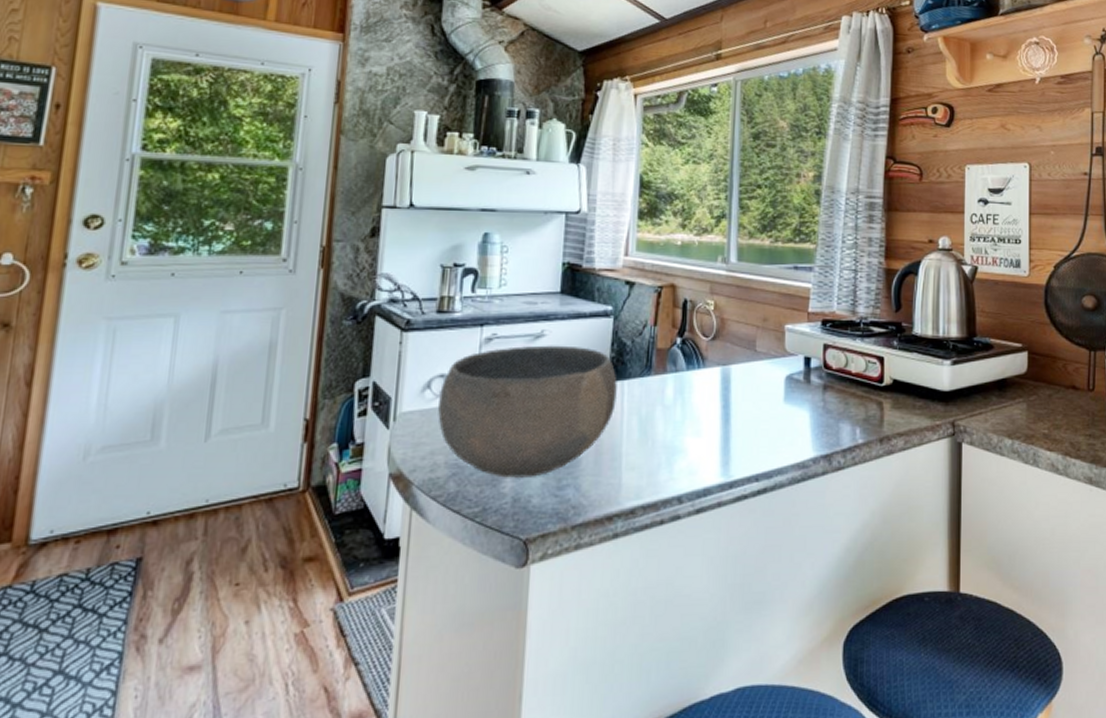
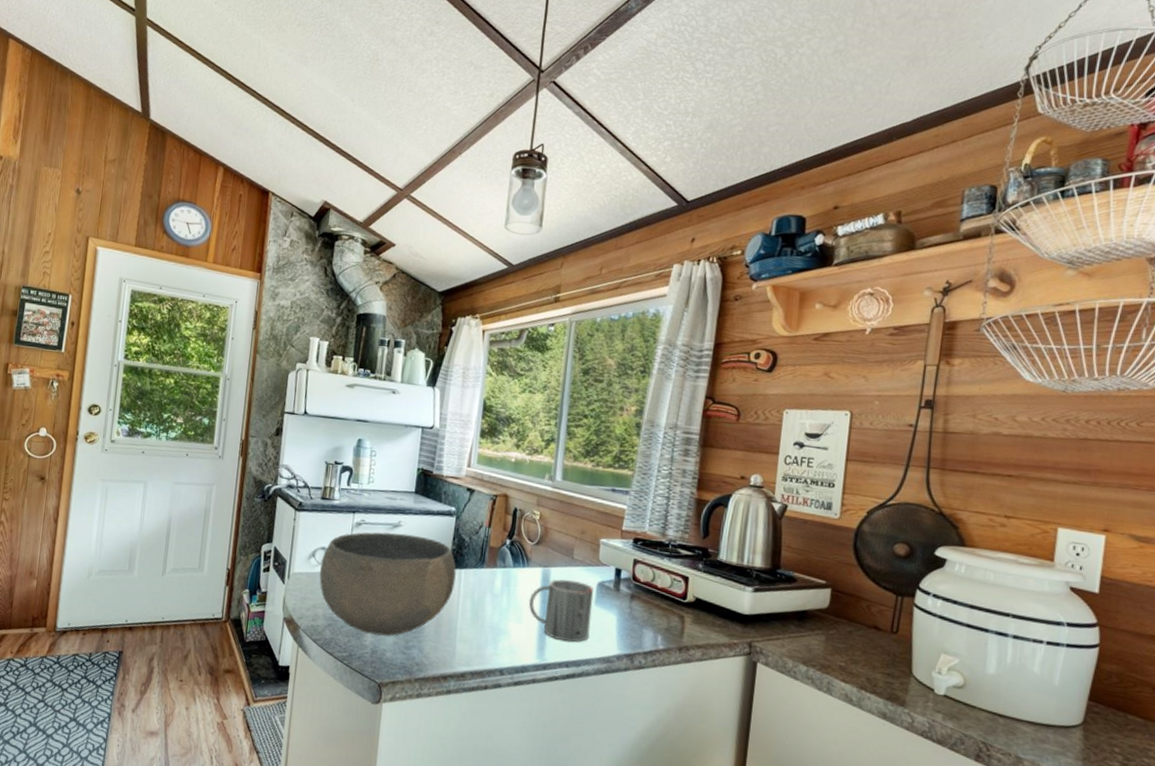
mug: none [707,378,782,451] -> present [529,579,594,642]

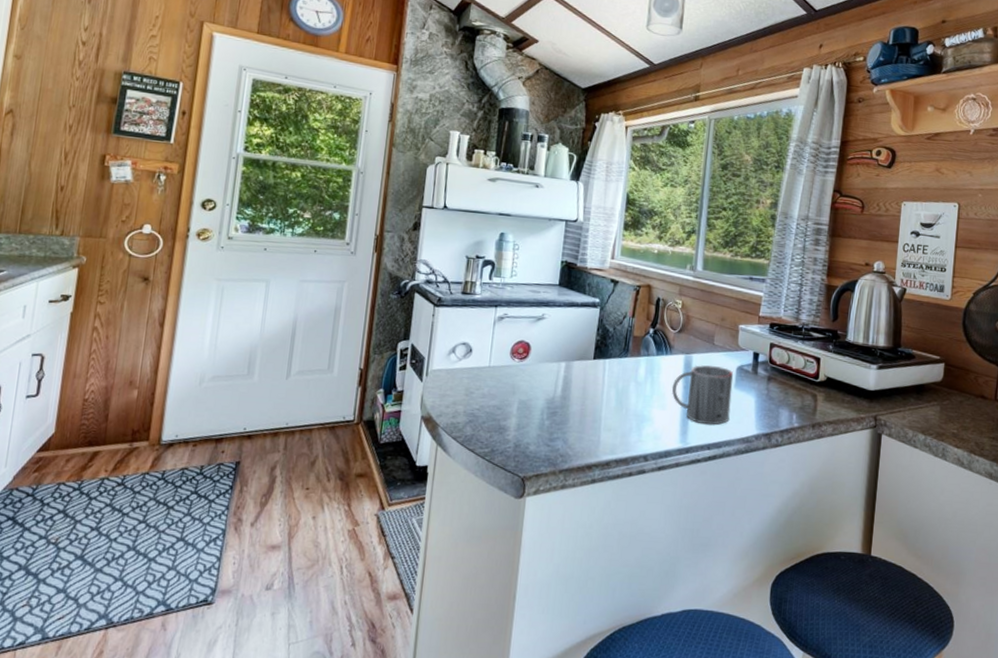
bowl: present [319,532,456,636] -> none [460,325,601,429]

